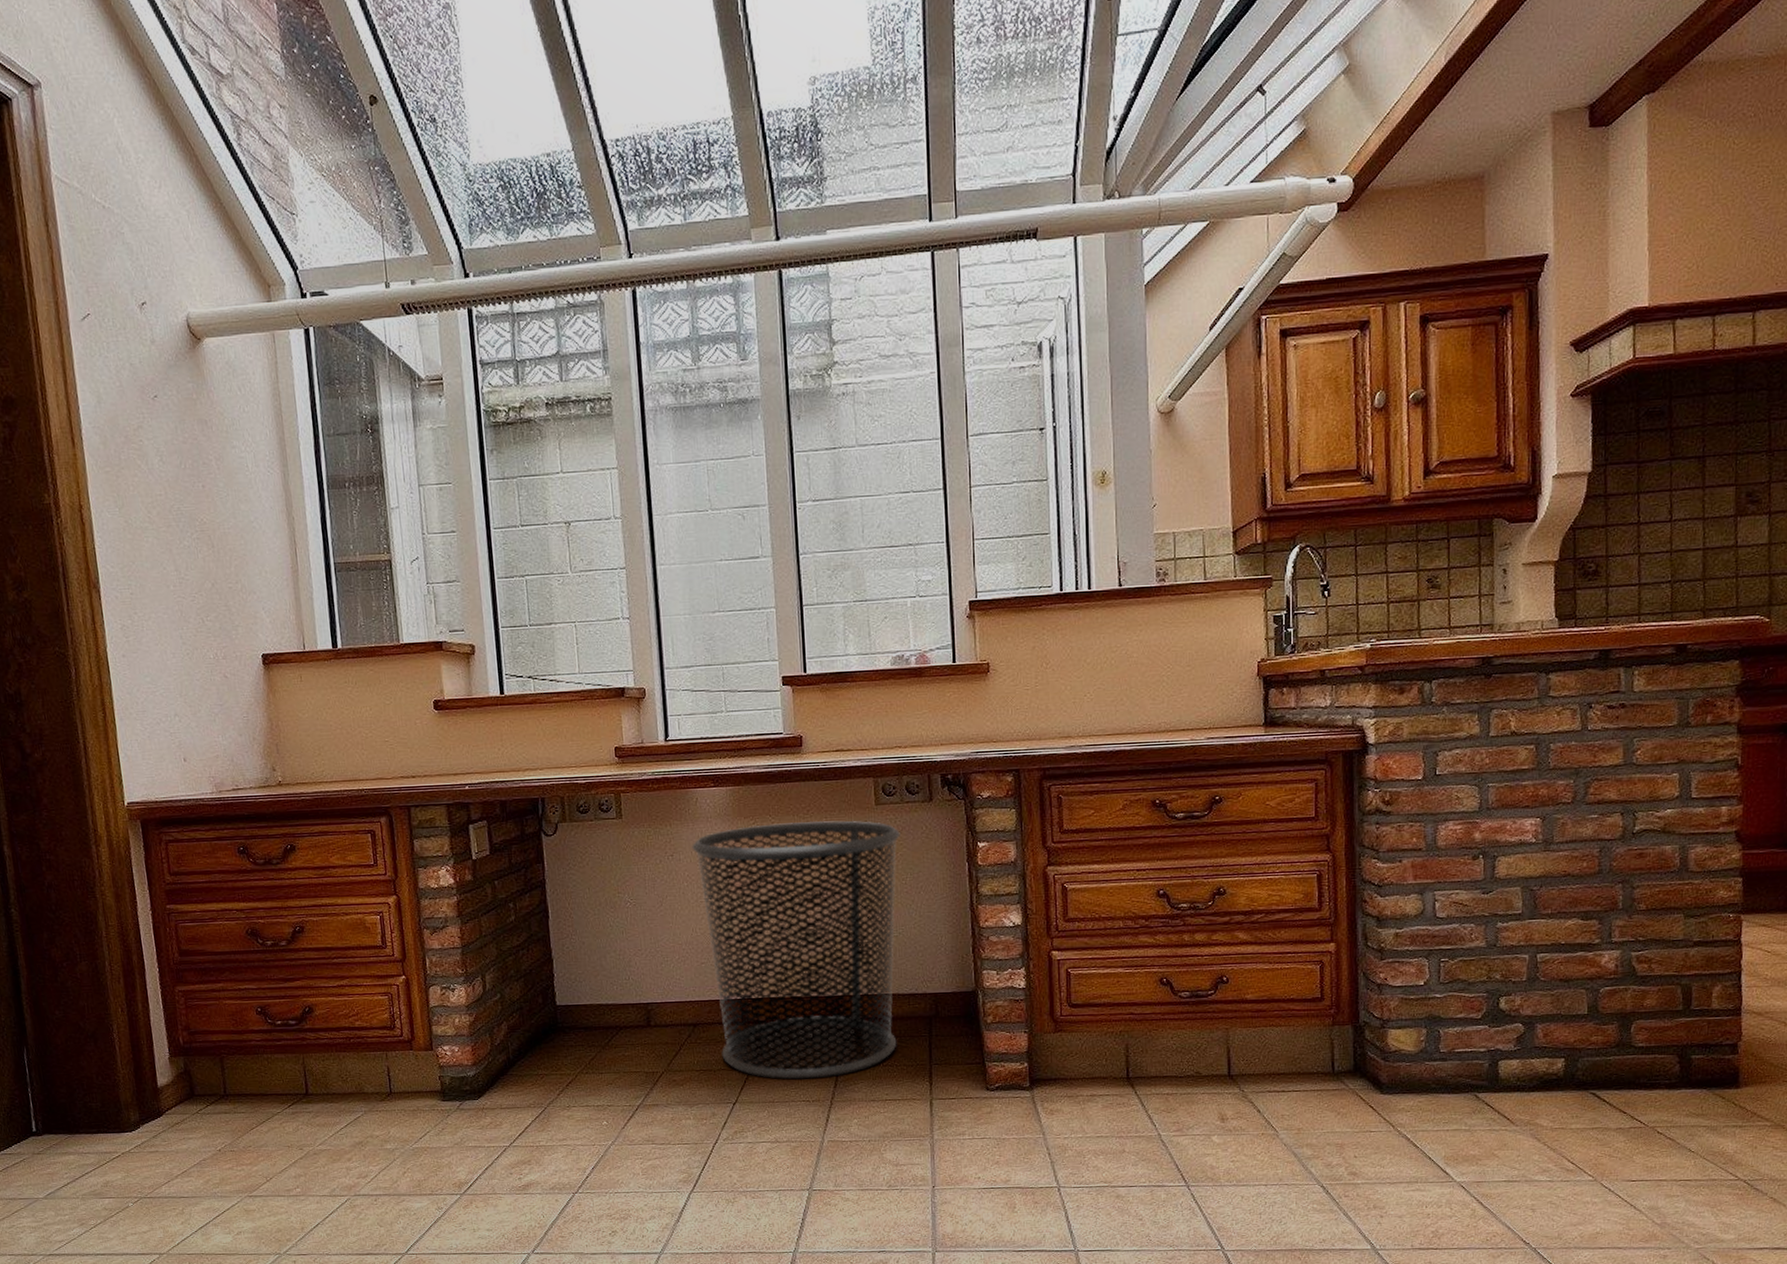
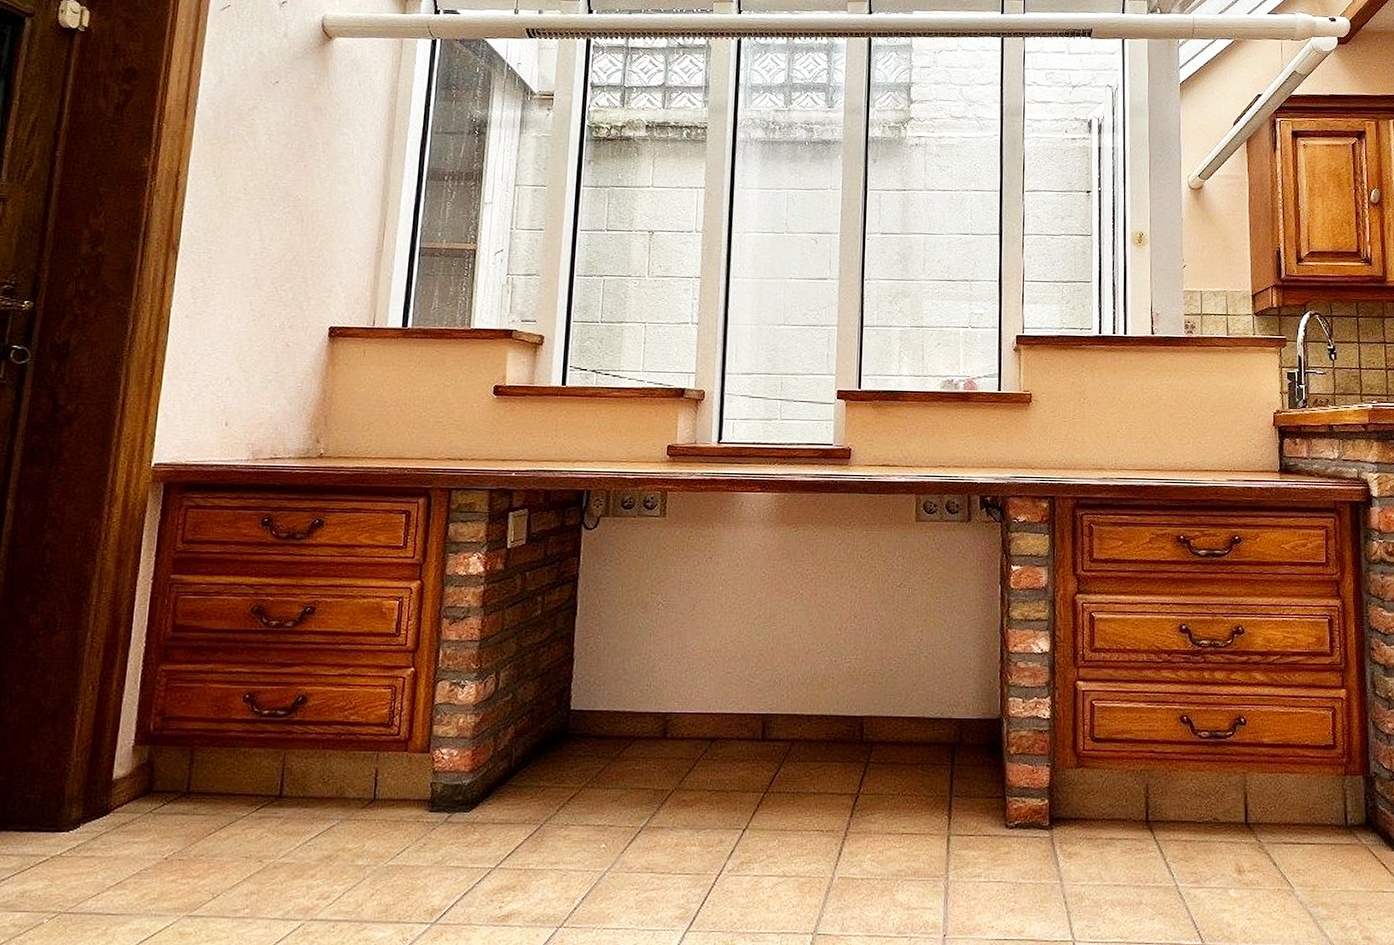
waste bin: present [692,820,900,1080] -> none [732,532,938,806]

